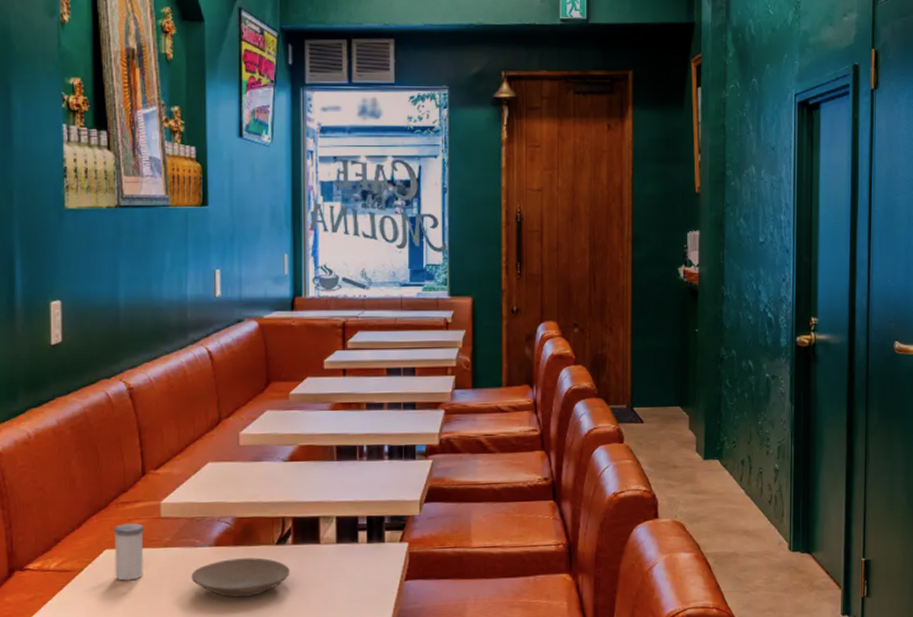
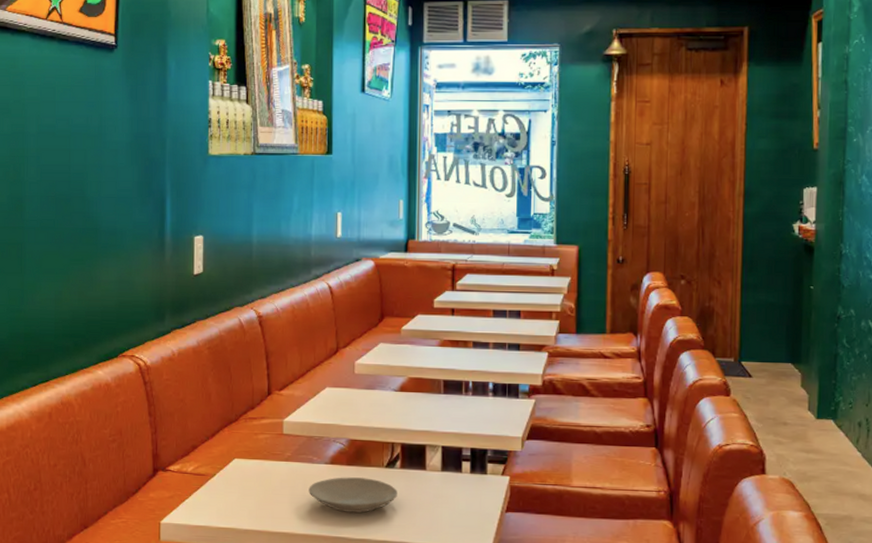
salt shaker: present [113,523,144,581] -> none [241,437,268,489]

